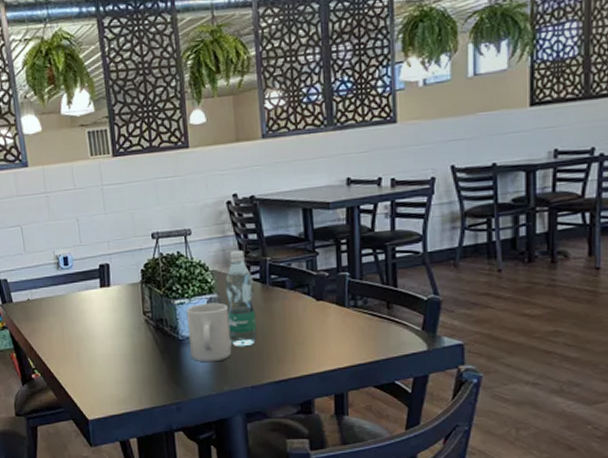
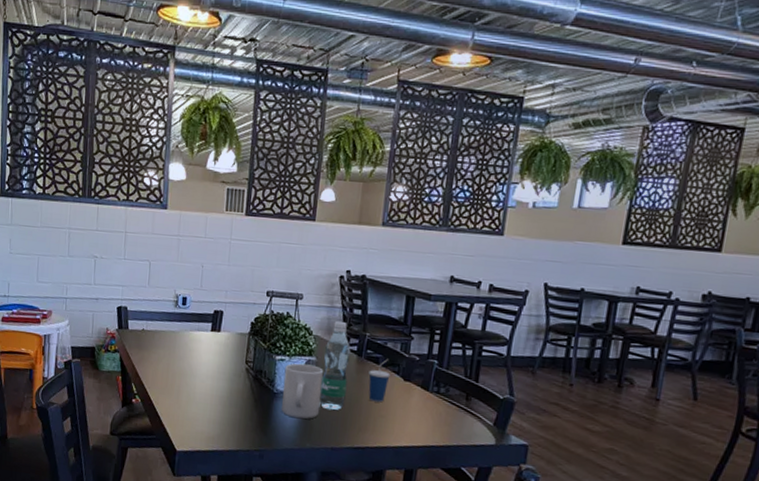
cup: none [277,280,301,329] -> present [368,358,391,403]

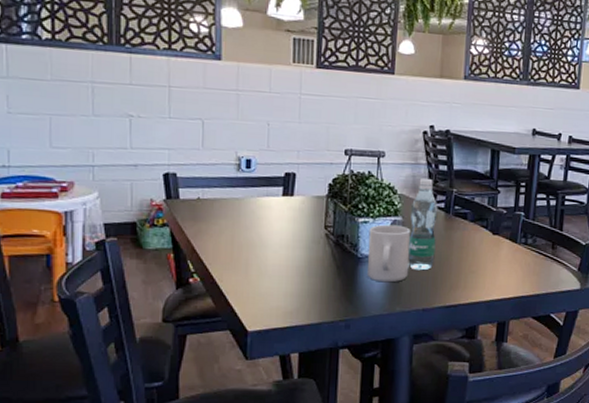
cup: present [368,358,391,403] -> none [457,213,479,258]

